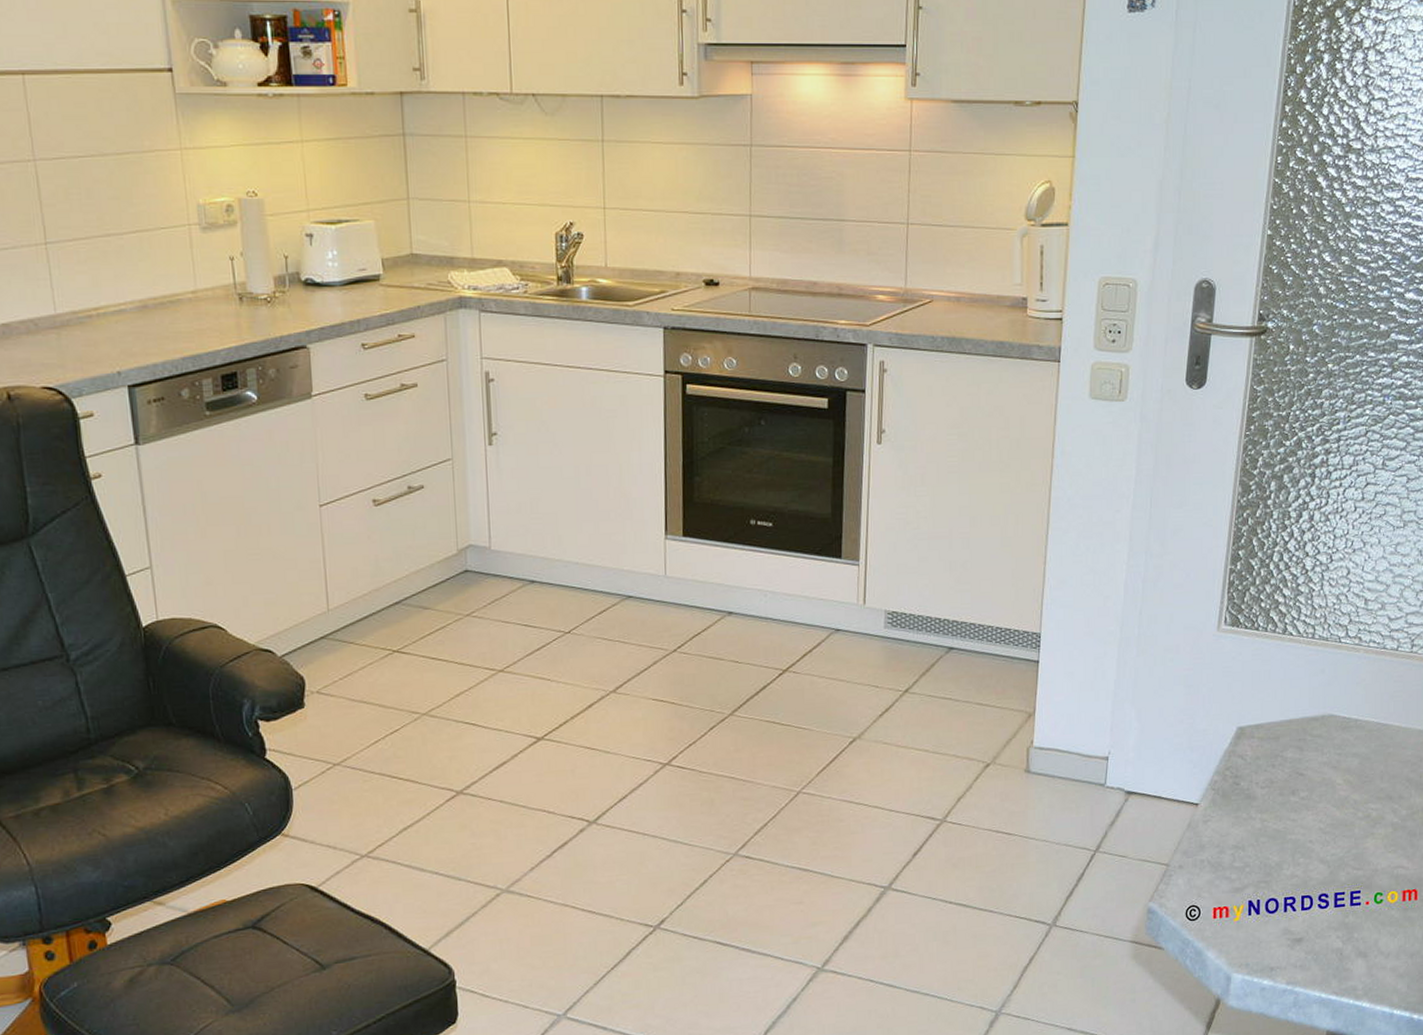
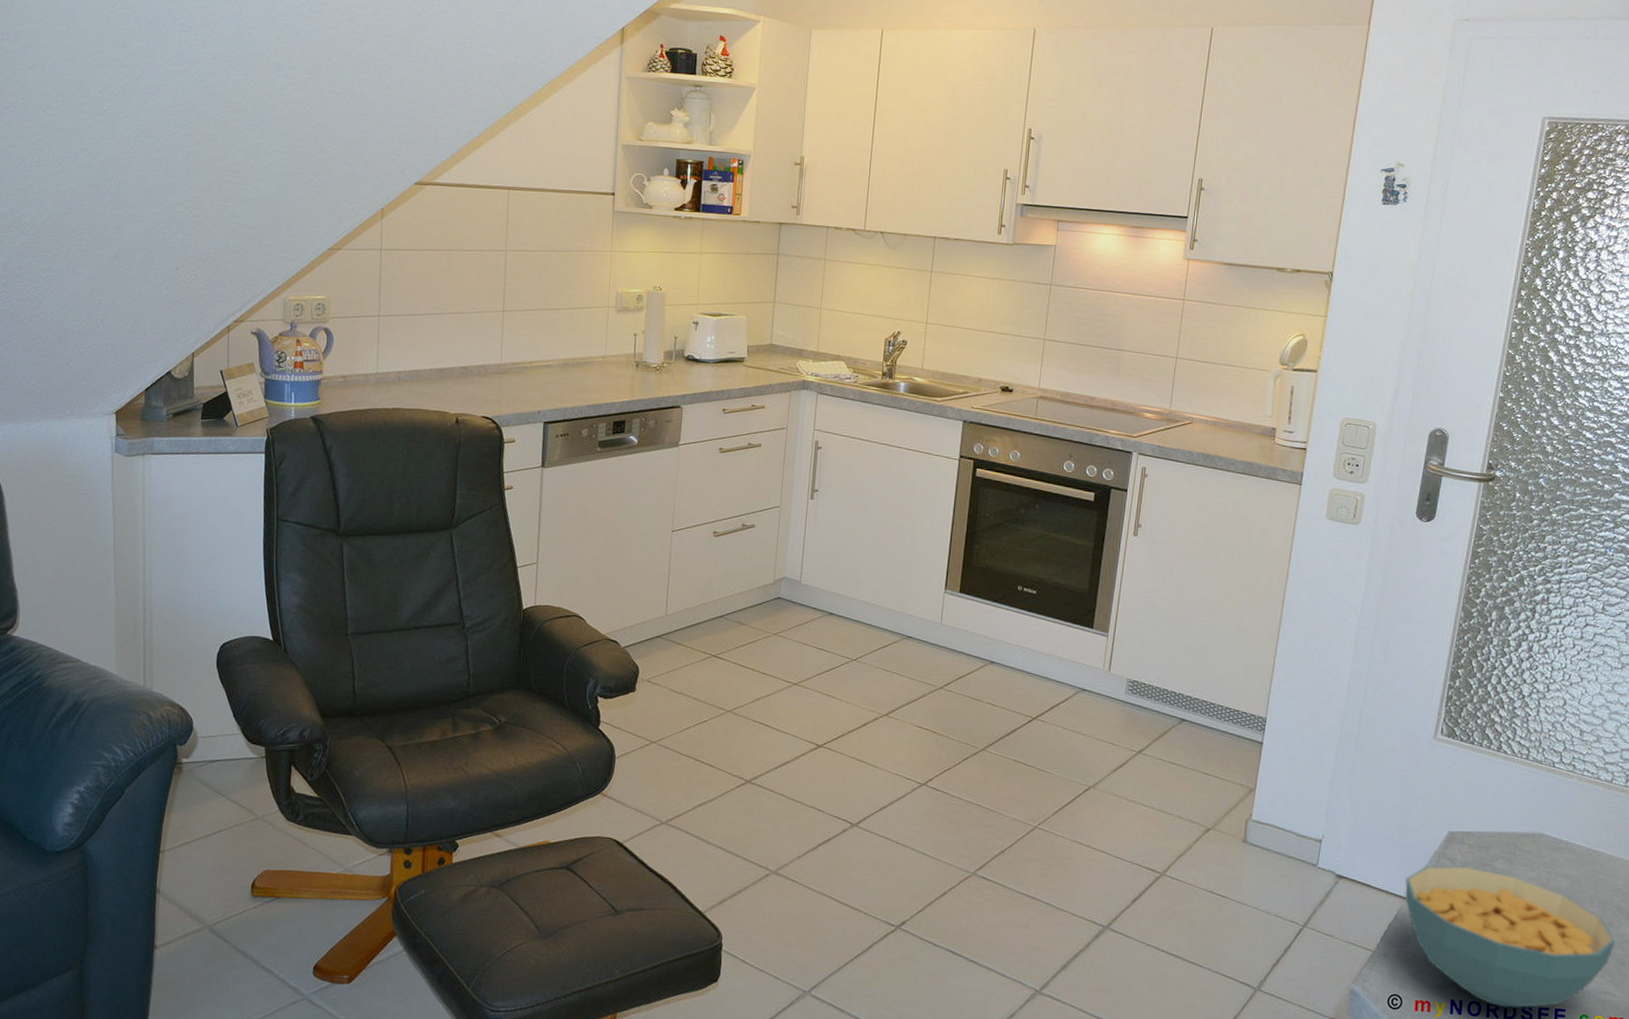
cereal bowl: none [1197,760,1407,900] -> present [1405,865,1616,1008]

